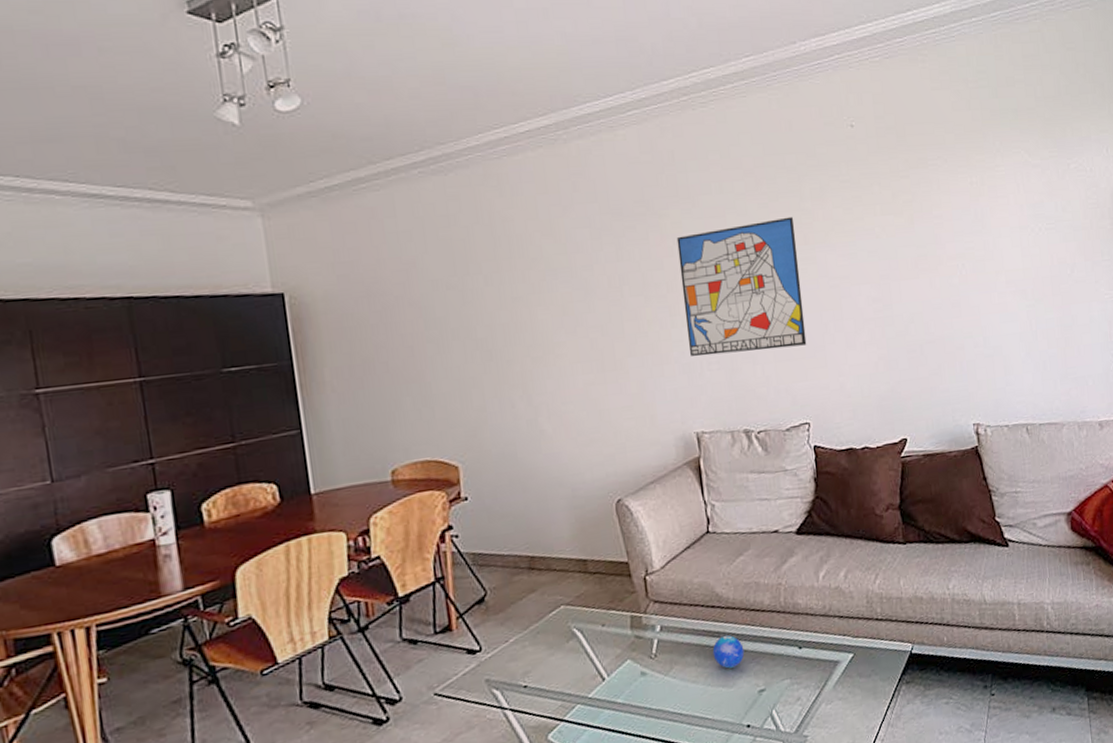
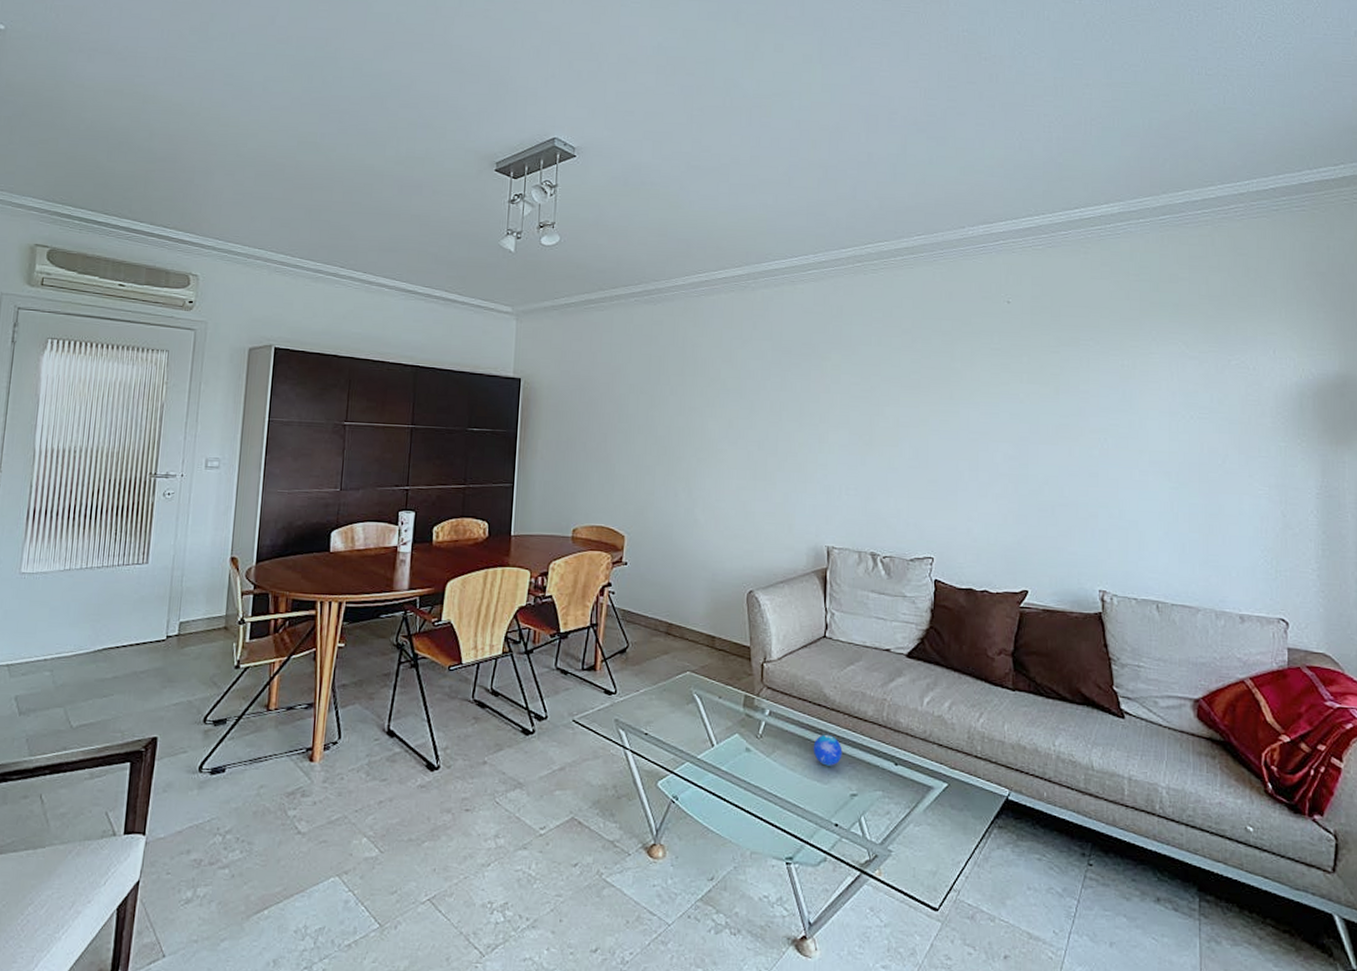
wall art: present [676,216,807,357] -> none [831,373,943,488]

